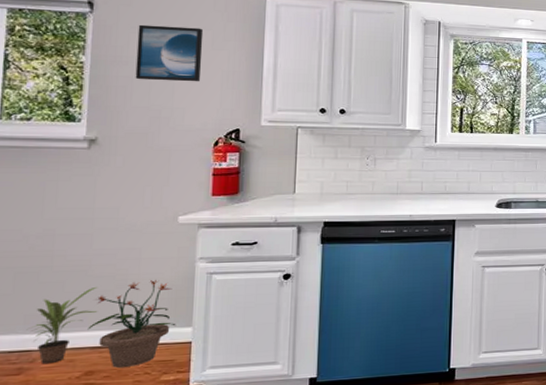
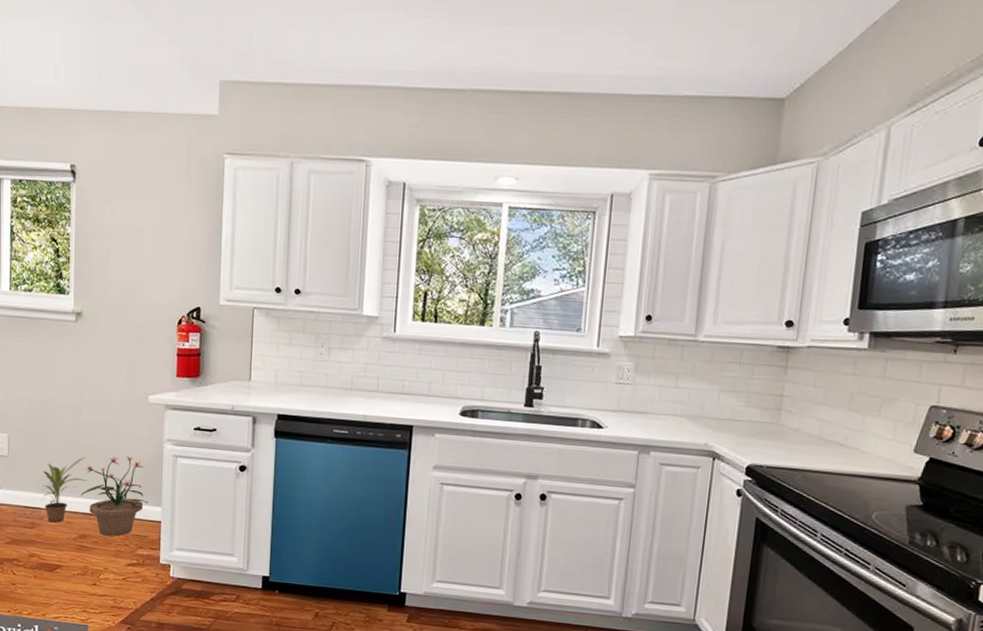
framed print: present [135,24,204,82] -> none [111,193,168,256]

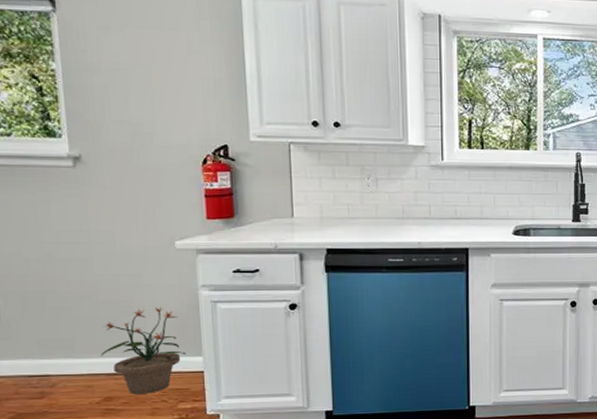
potted plant: present [36,456,88,523] -> none [42,313,108,389]

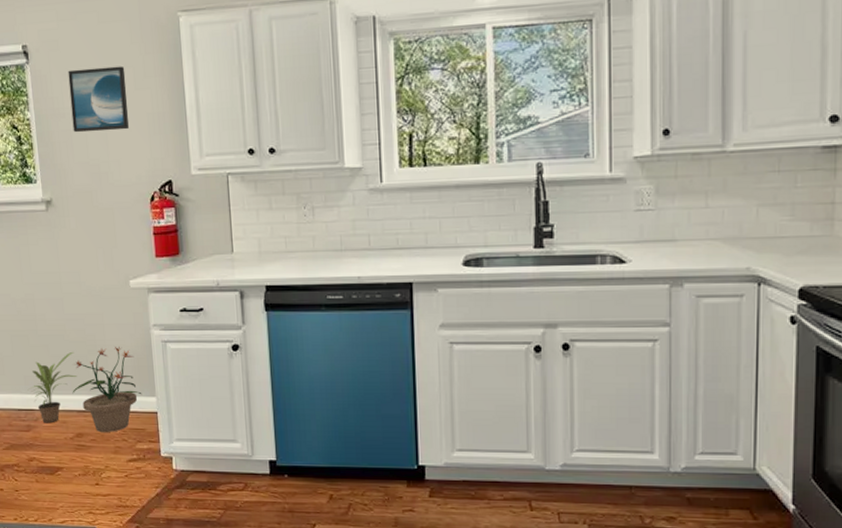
potted plant: none [42,313,108,389] -> present [27,351,78,424]
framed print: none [106,24,180,92] -> present [68,66,129,133]

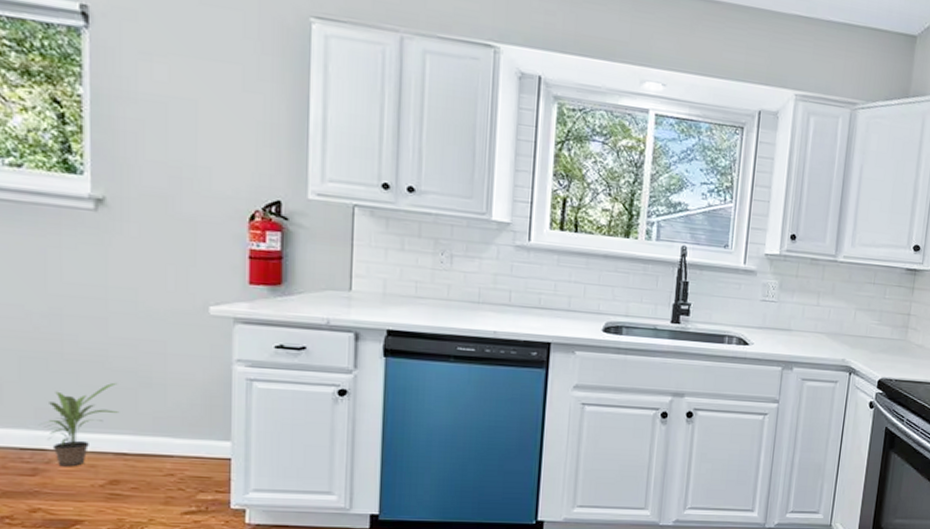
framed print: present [68,66,129,133] -> none [147,49,231,135]
potted plant: present [72,347,142,433] -> none [109,381,212,481]

